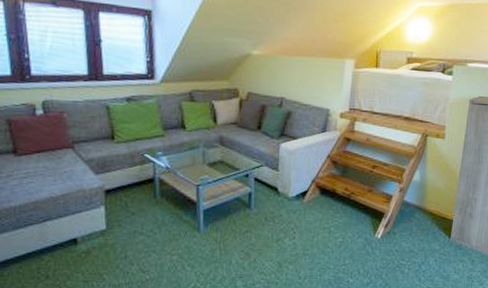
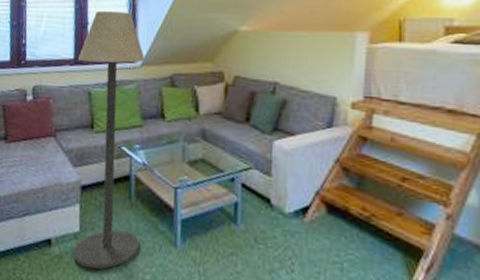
floor lamp: none [92,29,166,258] -> present [73,11,146,270]

